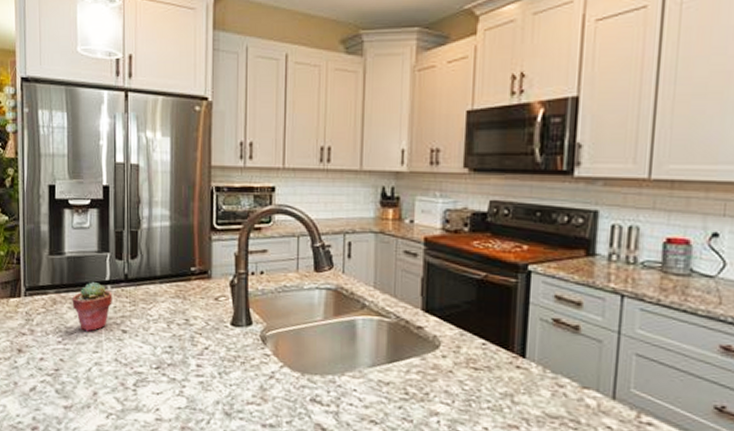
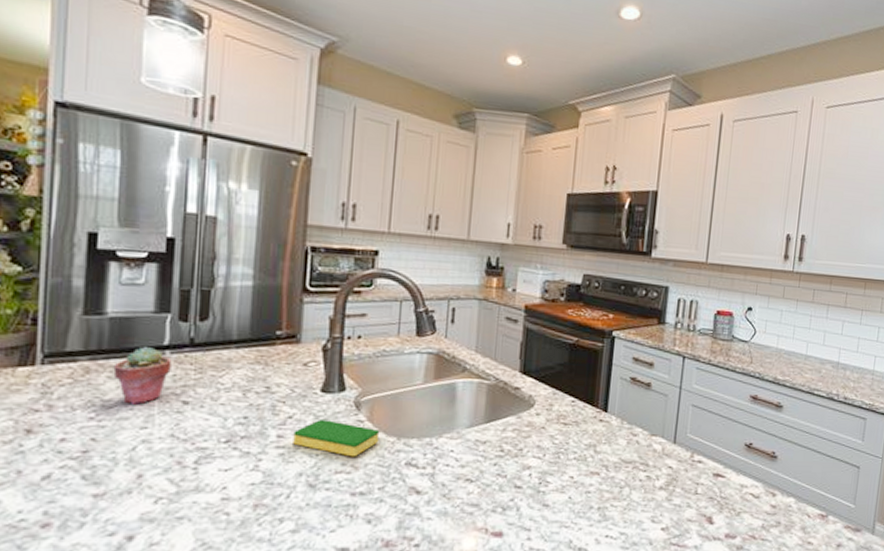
dish sponge: none [210,351,285,390] -> present [293,418,380,457]

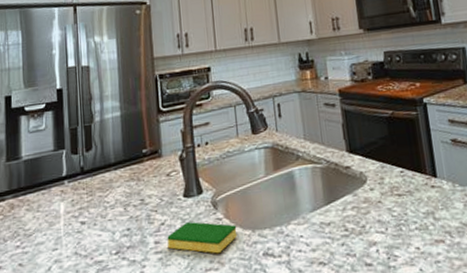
potted succulent: present [113,346,172,405] -> none [29,179,70,231]

